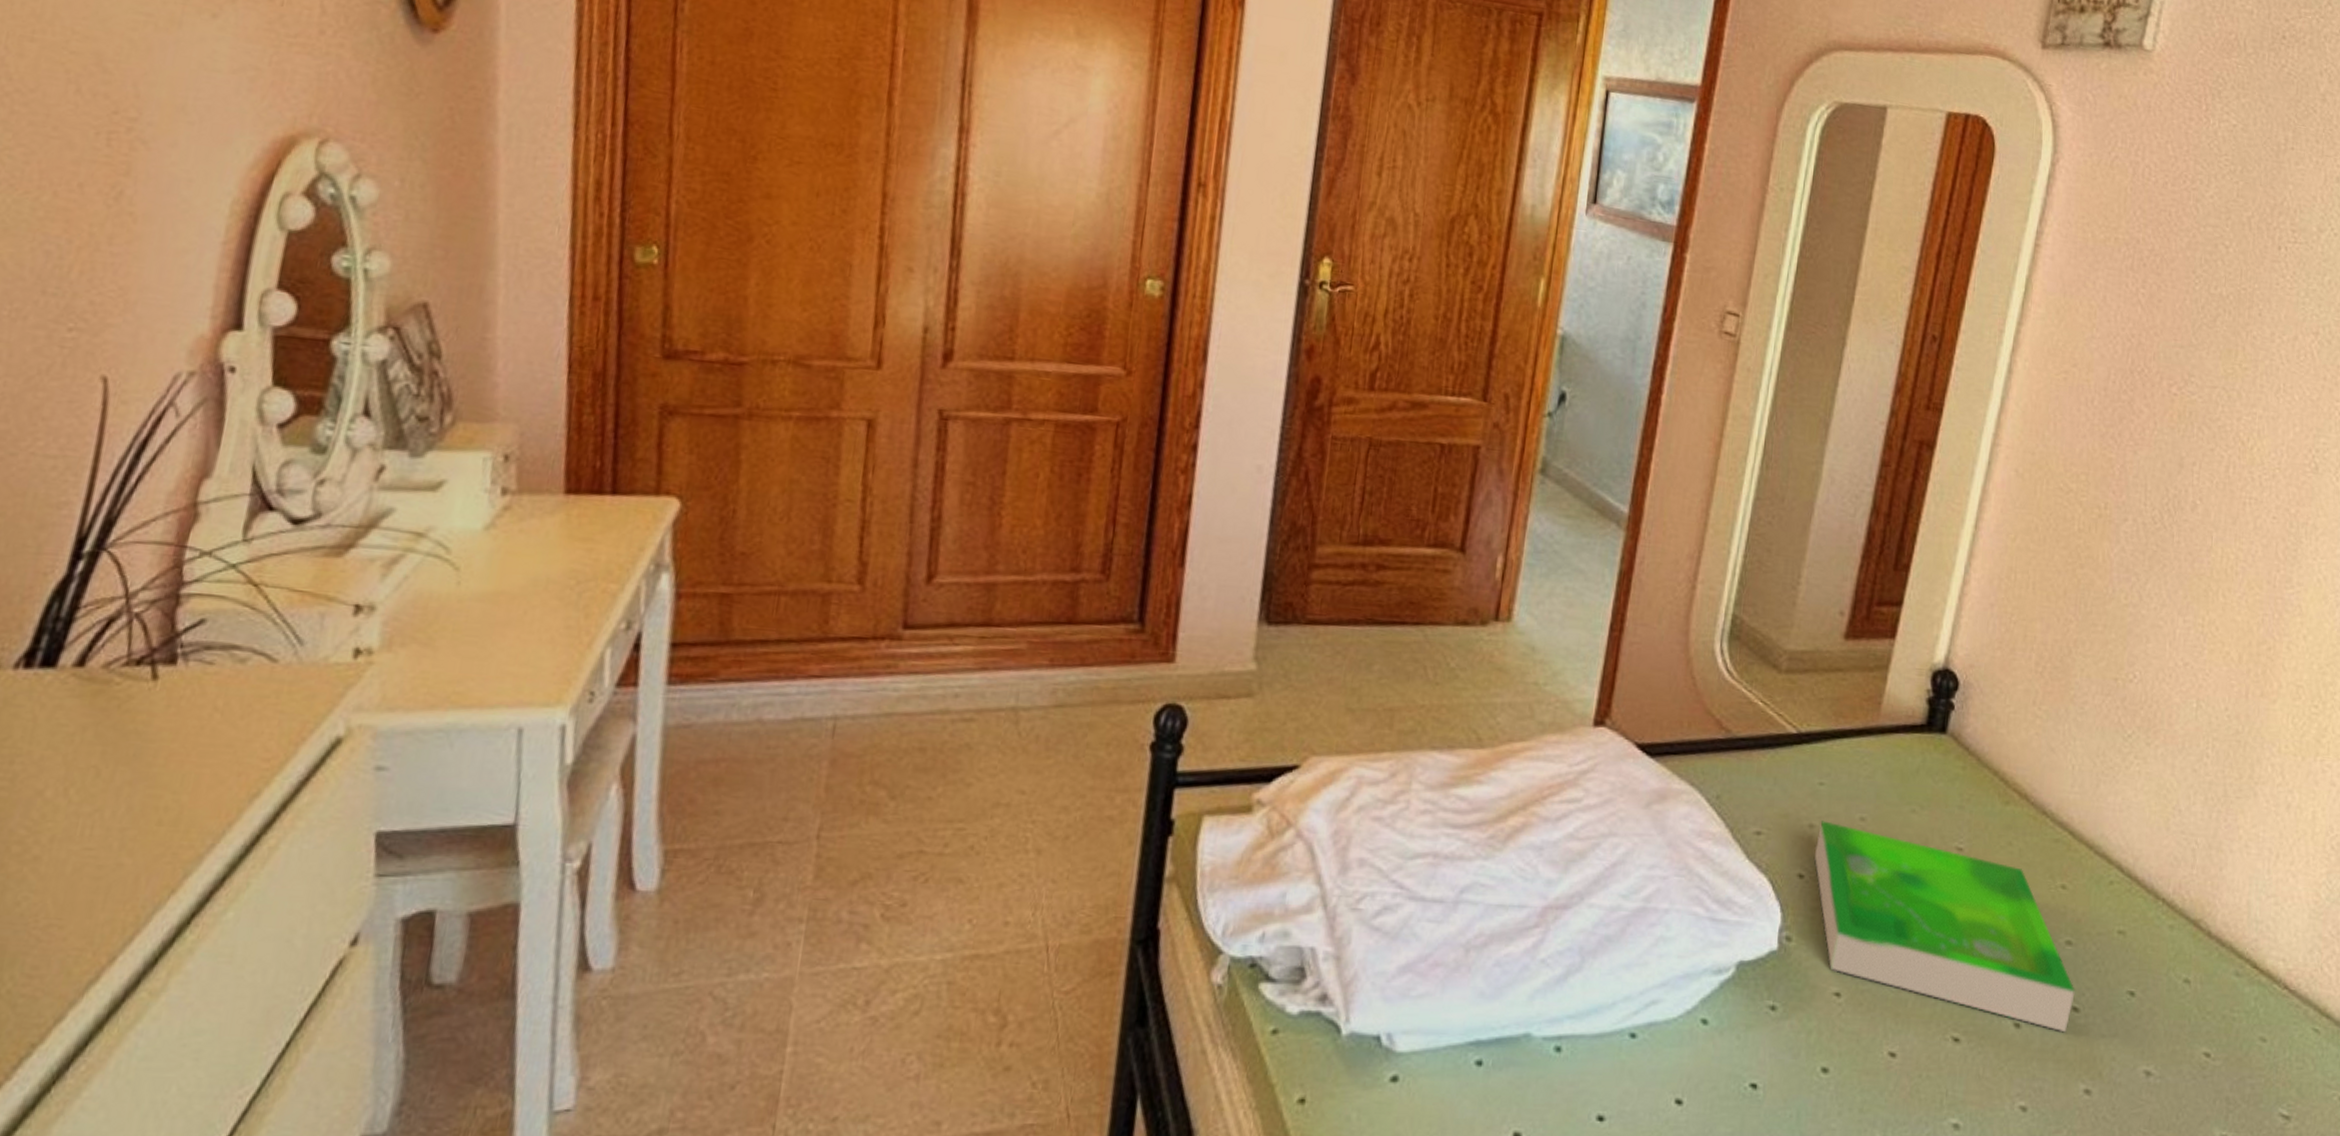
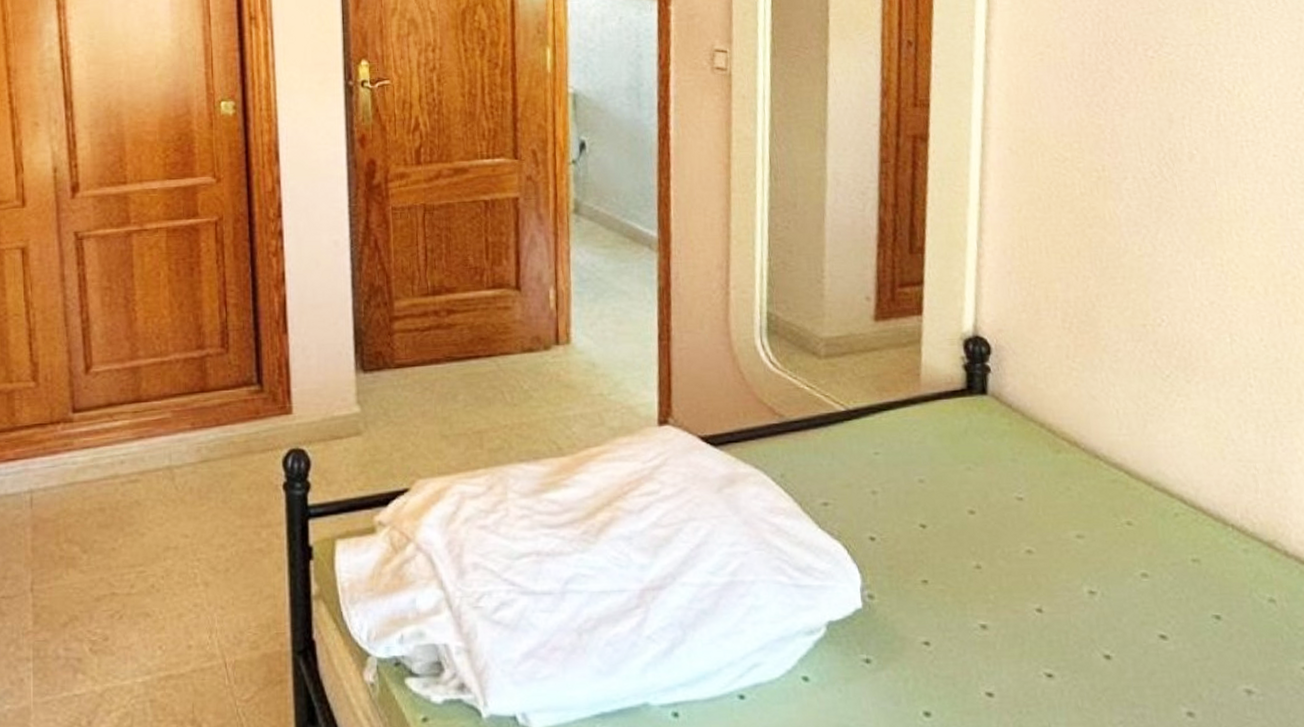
tray: present [1814,820,2075,1033] -> none [880,486,1160,660]

